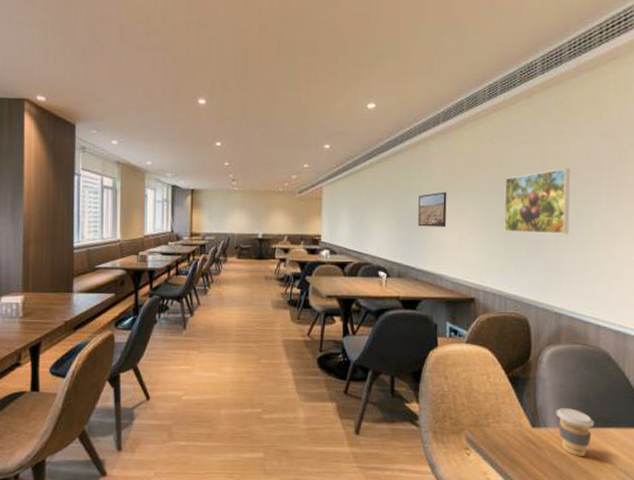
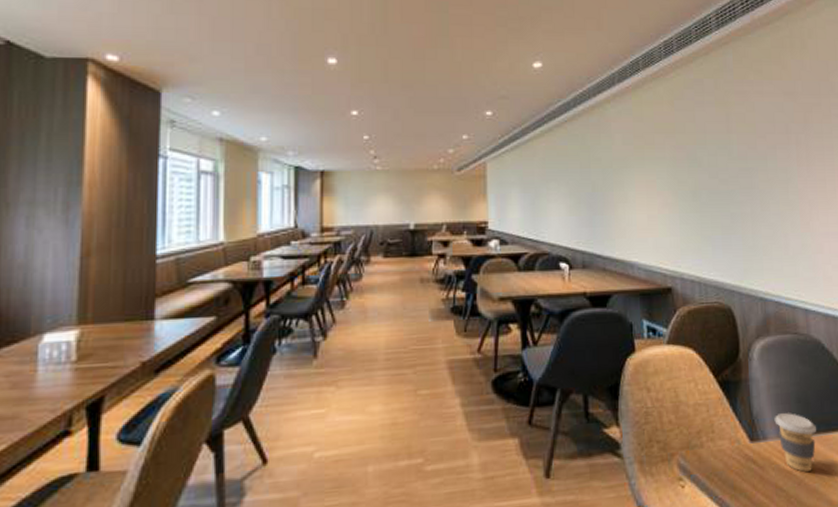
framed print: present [418,192,447,227] -> none [599,163,632,205]
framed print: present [503,168,571,234] -> none [691,131,764,207]

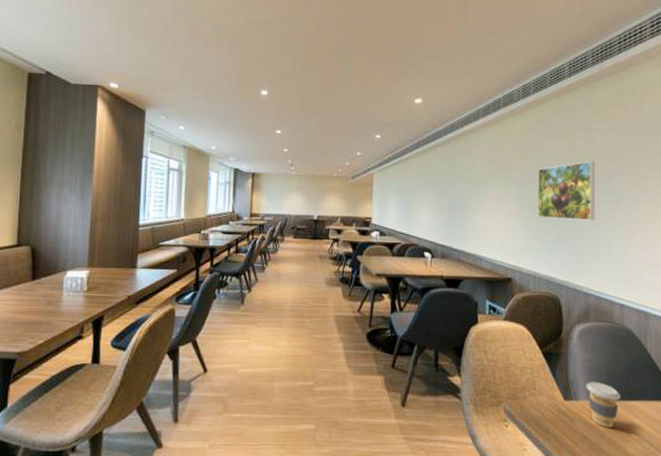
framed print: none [691,131,764,207] -> present [537,161,596,221]

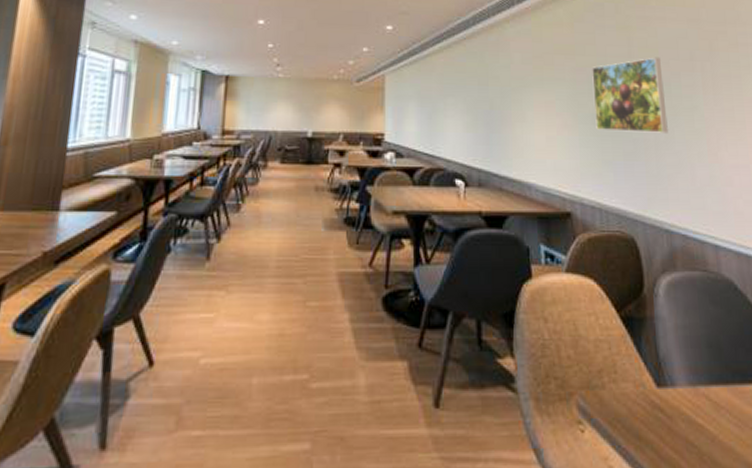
coffee cup: present [586,382,620,428] -> none [683,358,731,427]

